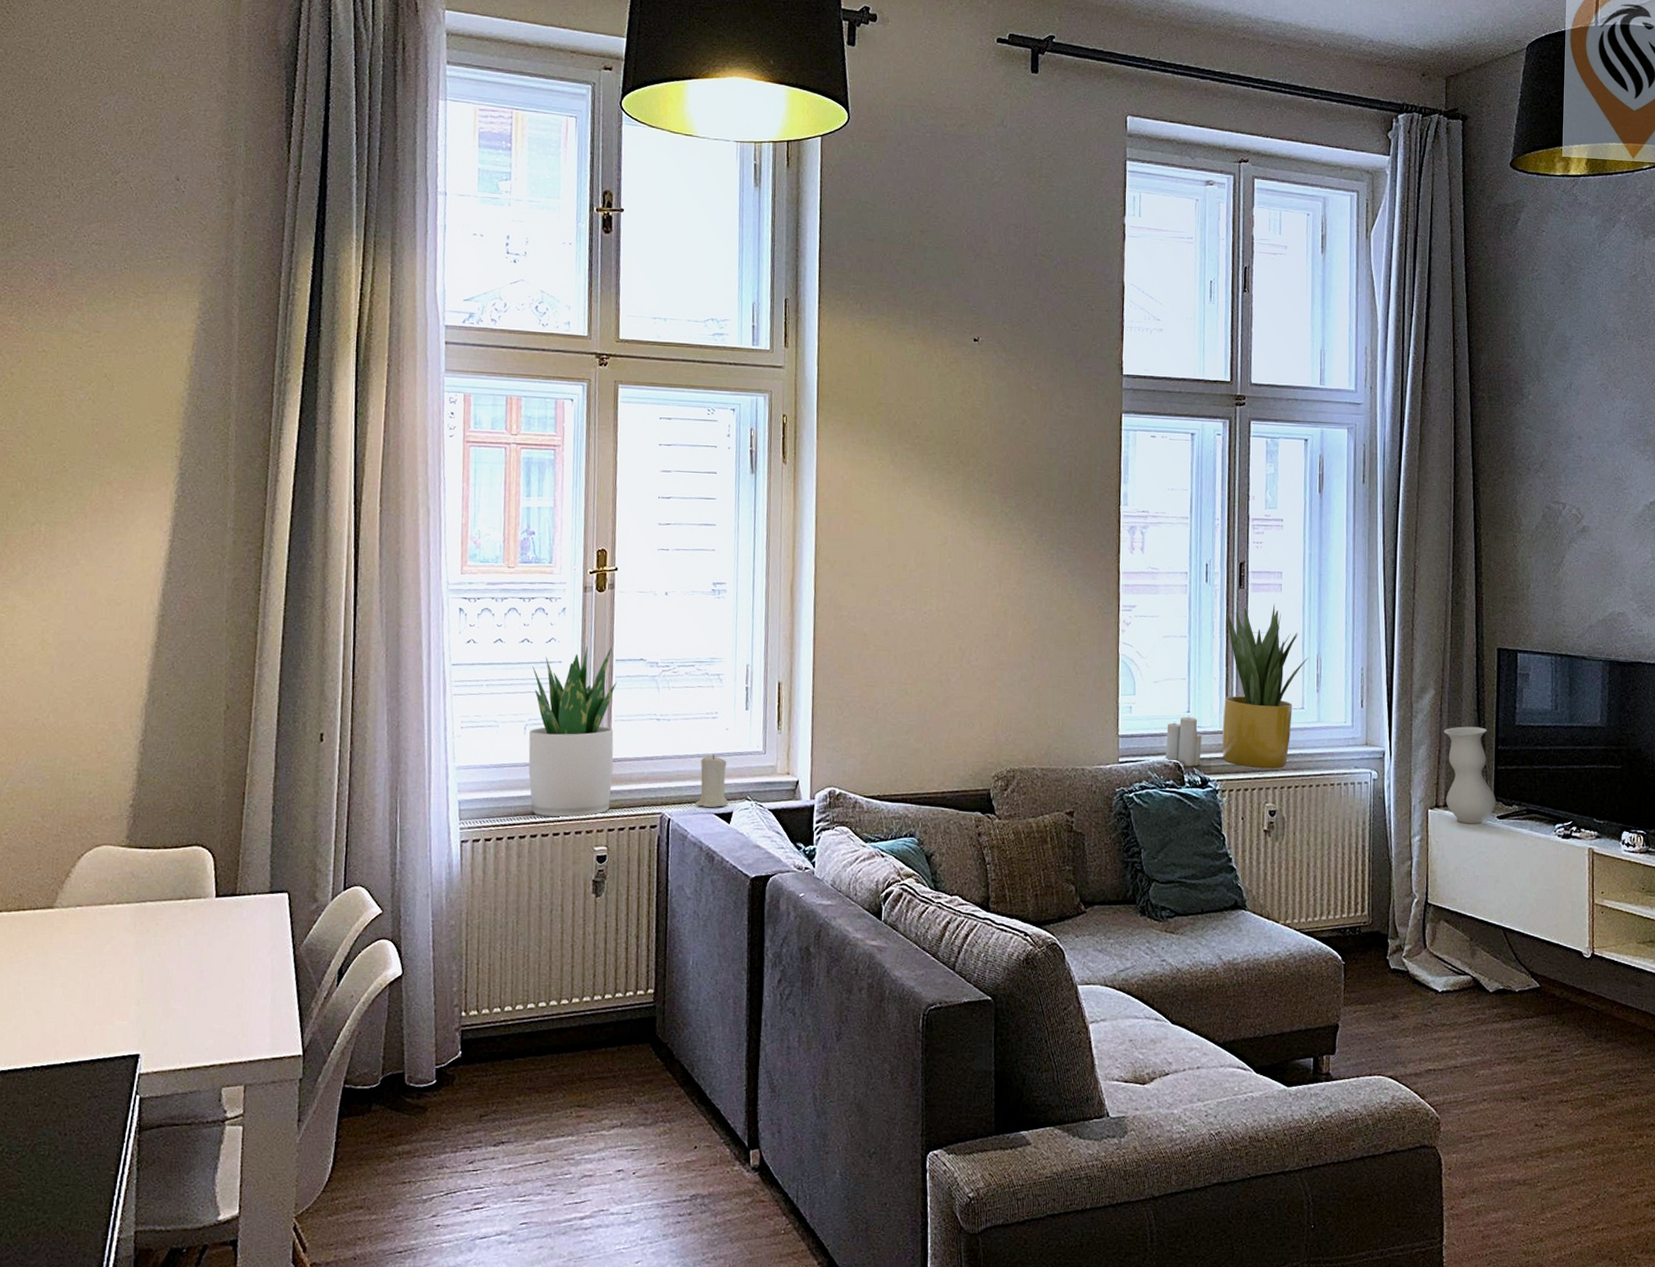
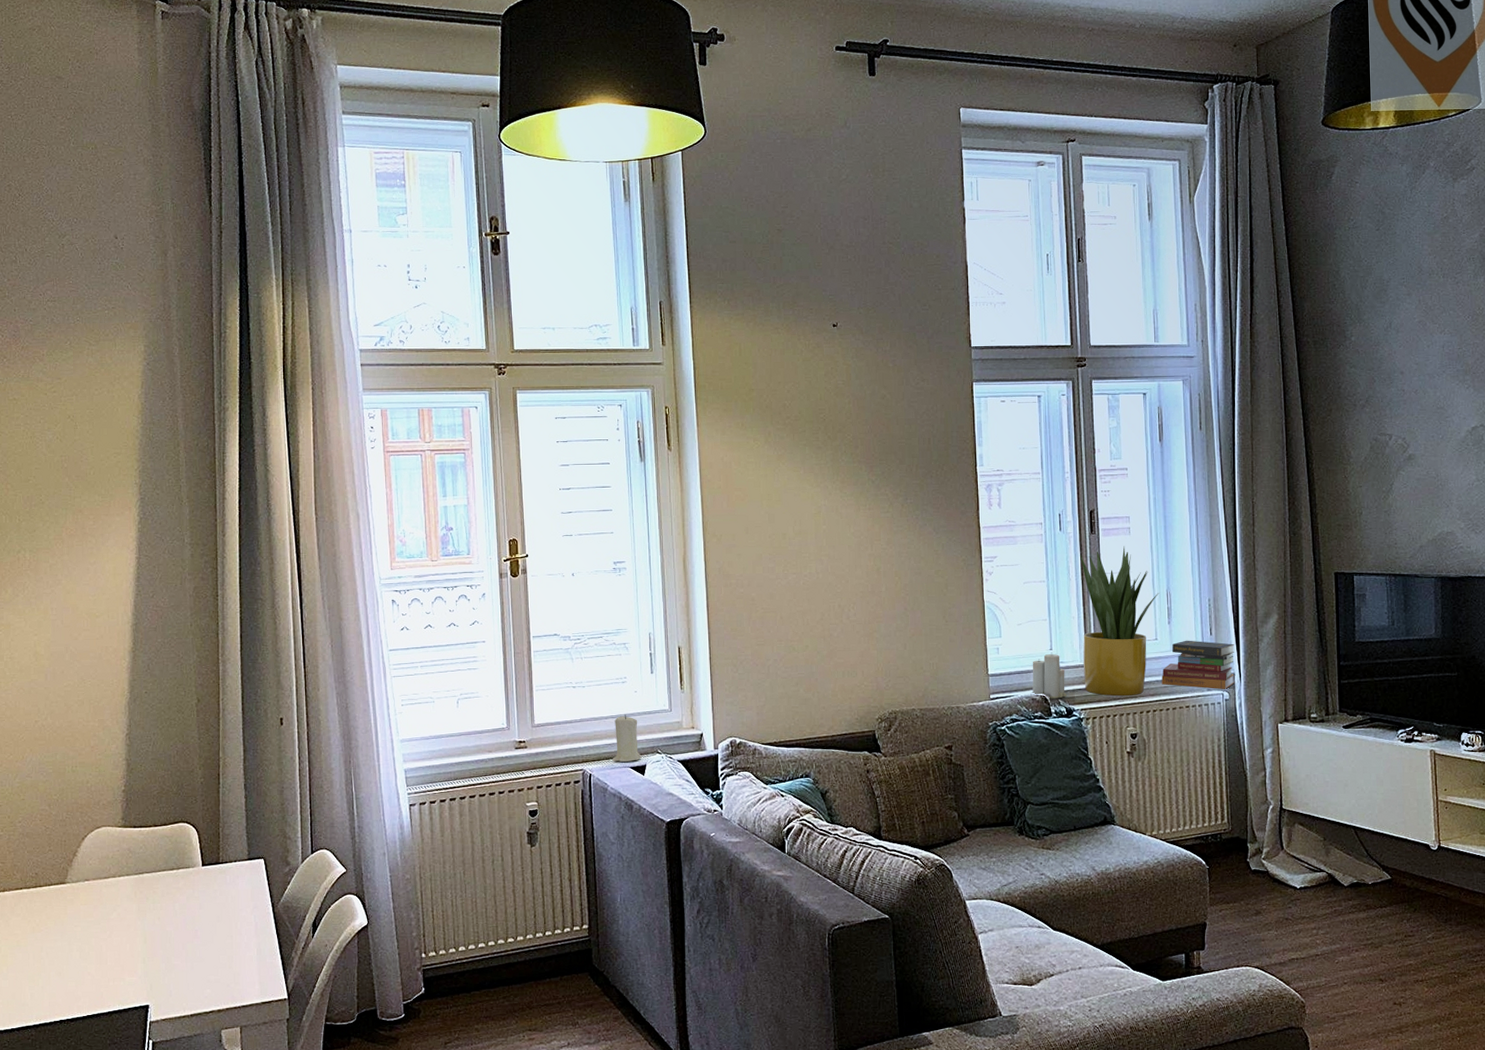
planter: present [528,646,617,818] -> none [460,626,538,779]
books: none [1306,711,1387,769] -> present [1161,640,1236,690]
vase: present [1443,726,1497,824] -> none [1288,646,1342,735]

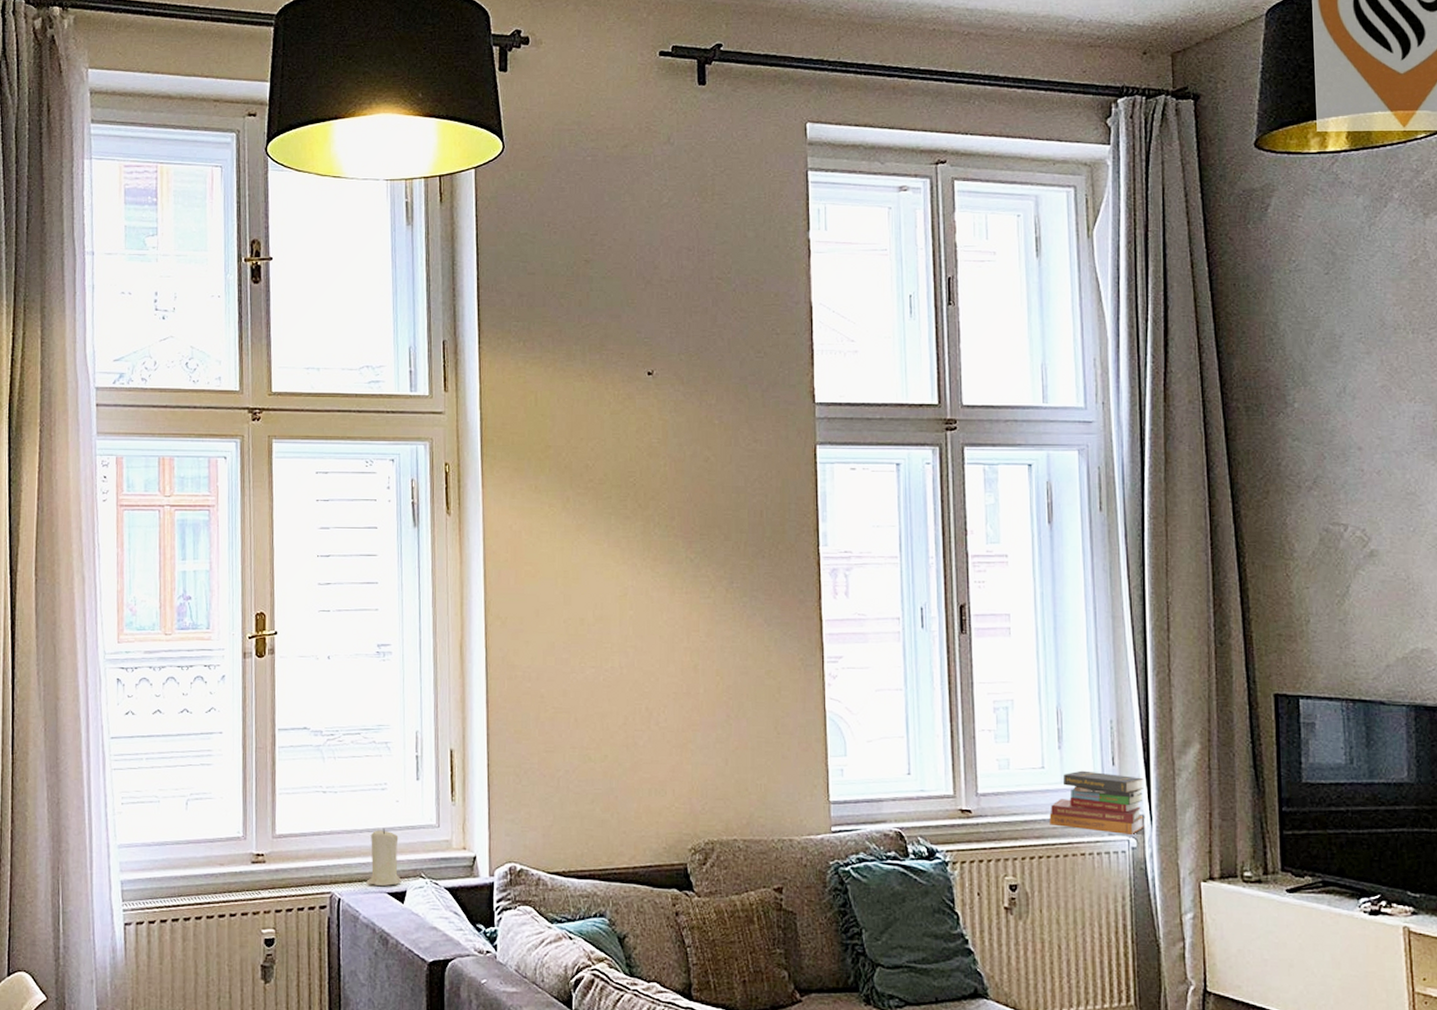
candle: present [1030,652,1067,699] -> none [882,777,928,836]
planter: present [1079,546,1159,697] -> none [946,650,1047,838]

